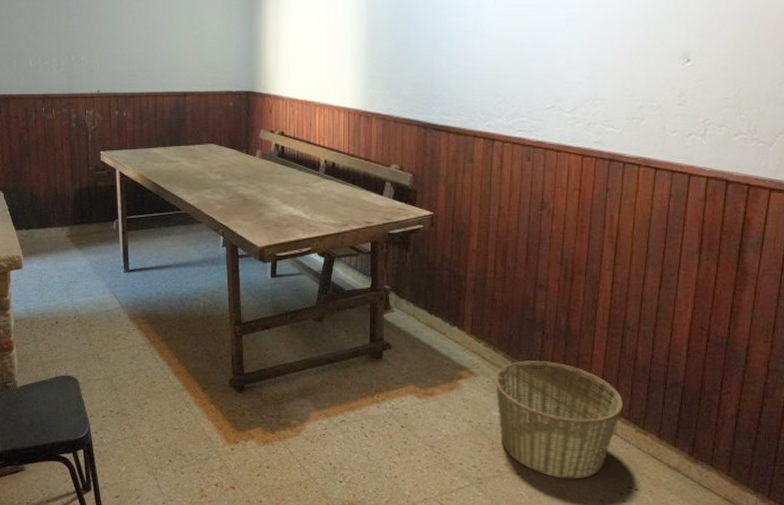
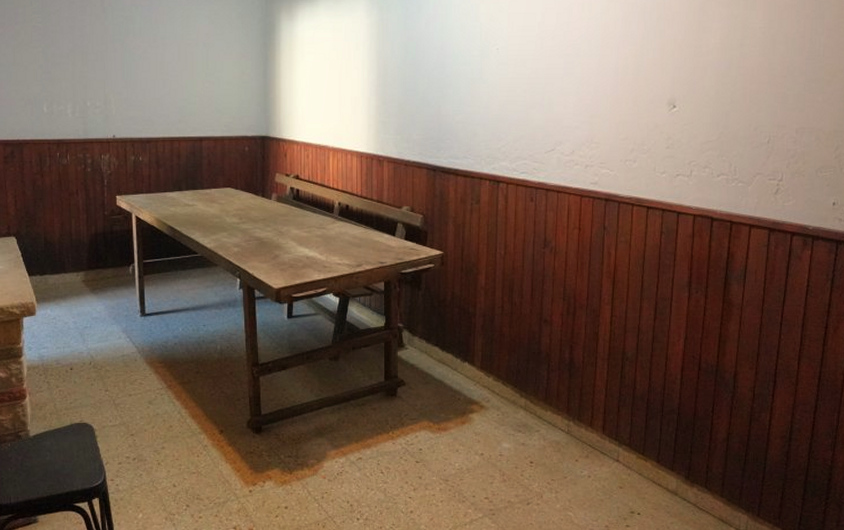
basket: present [495,360,623,480] -> none [504,393,624,508]

